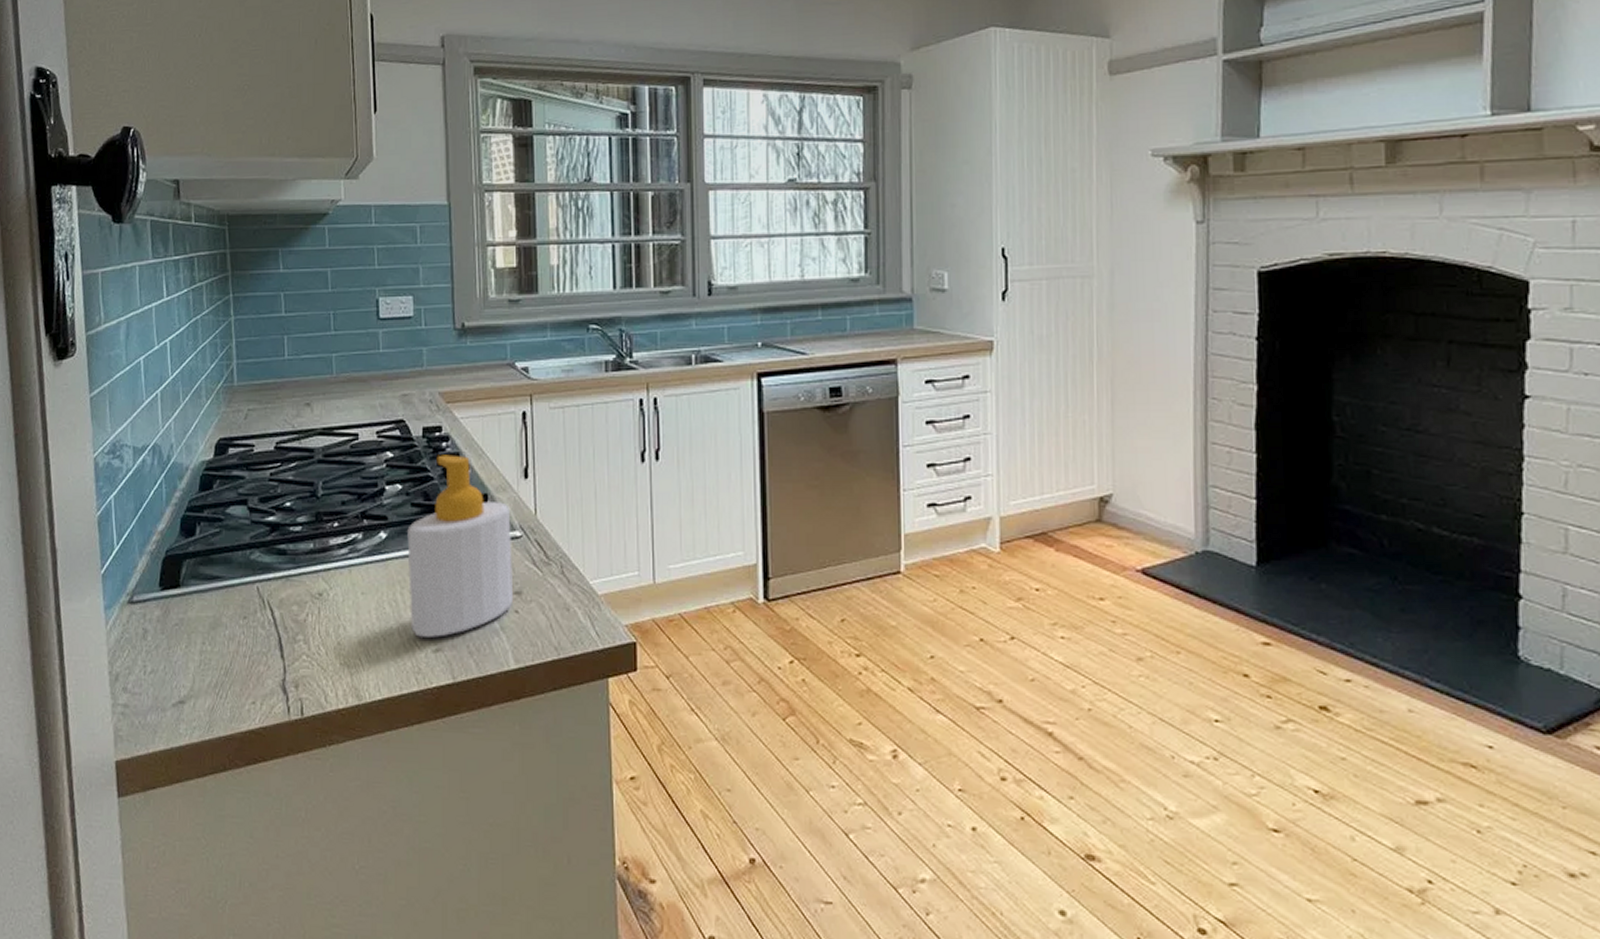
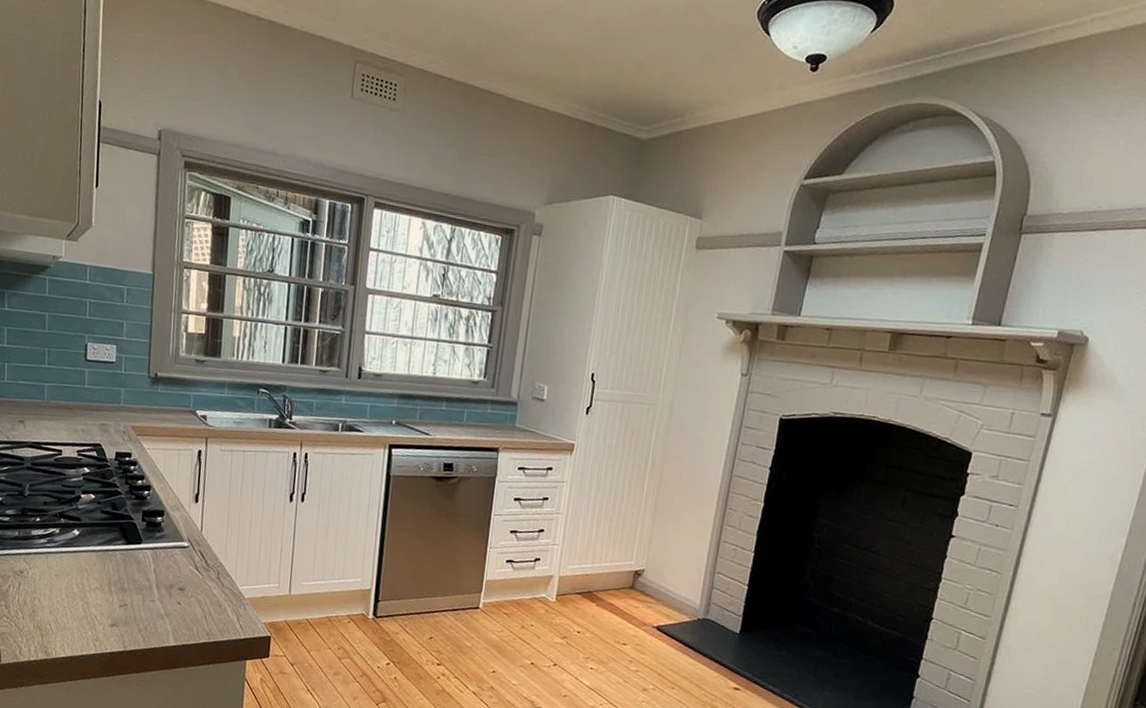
soap bottle: present [407,455,514,637] -> none [93,475,181,616]

